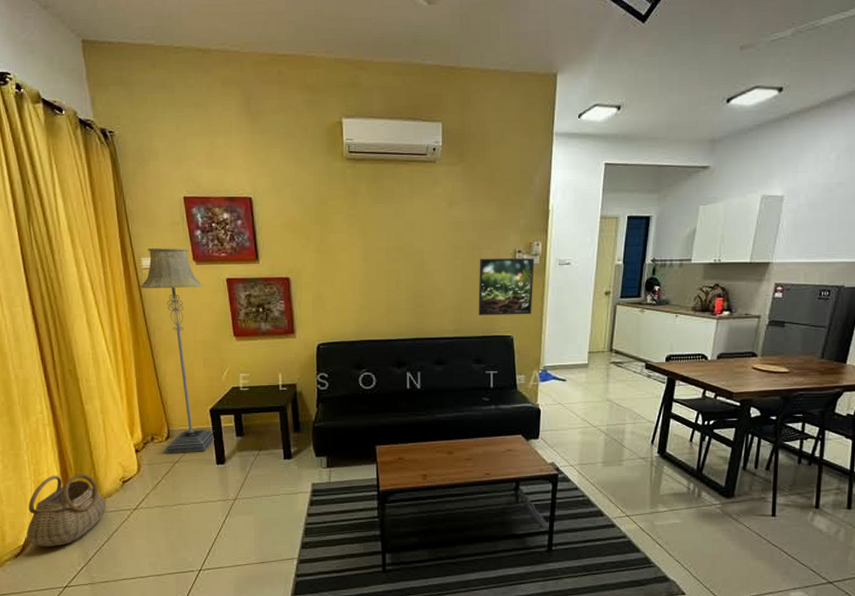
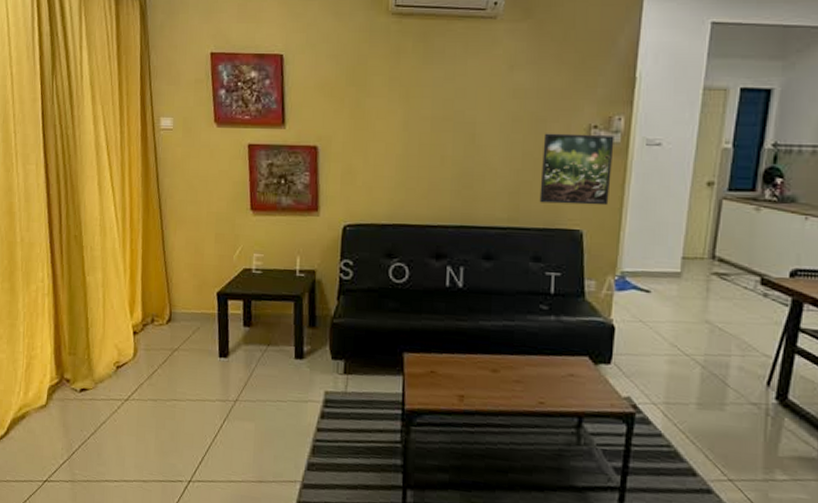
basket: present [27,474,106,547] -> none [12,351,97,433]
floor lamp: present [140,248,215,454] -> none [156,108,222,341]

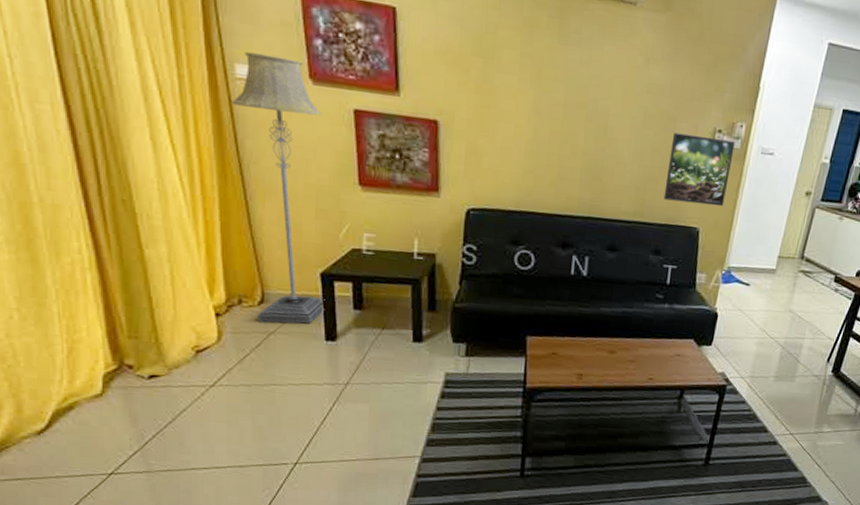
floor lamp: none [156,108,222,341] -> present [232,52,325,324]

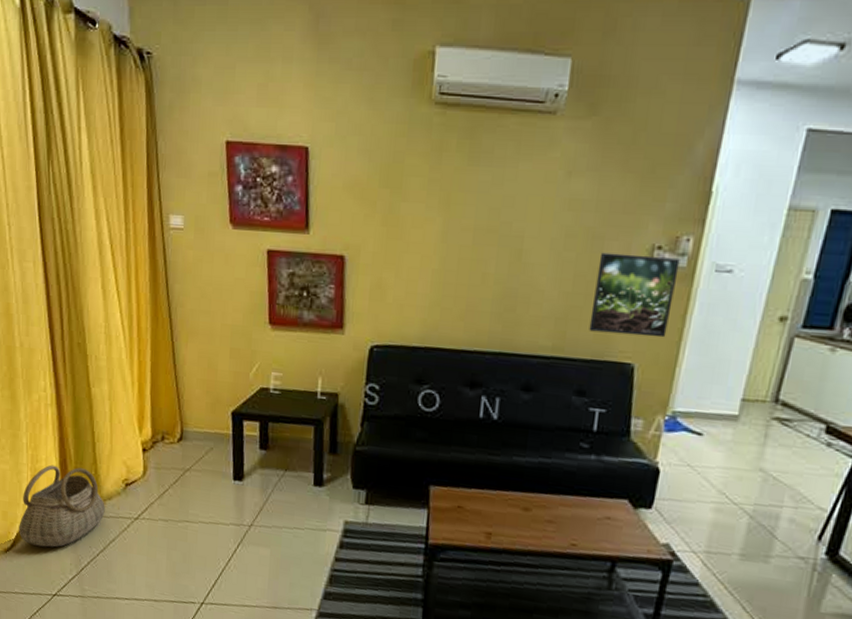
basket: none [55,334,172,425] -> present [19,464,105,548]
floor lamp: present [232,52,325,324] -> none [165,204,238,463]

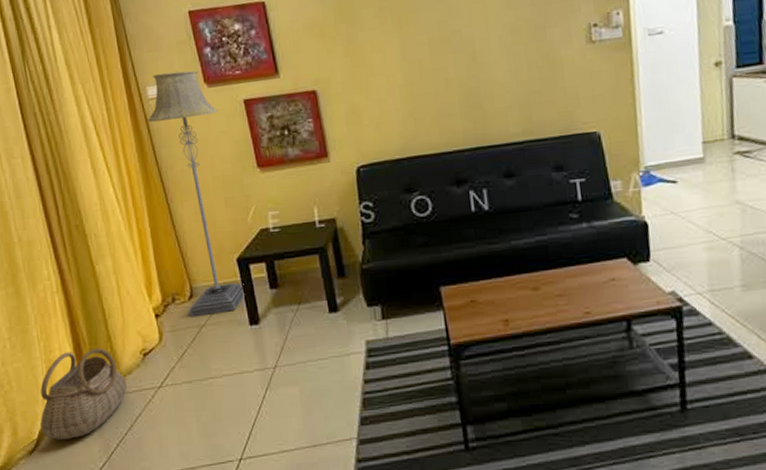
floor lamp: none [165,204,238,463] -> present [147,70,245,318]
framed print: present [589,252,680,338] -> none [545,31,621,111]

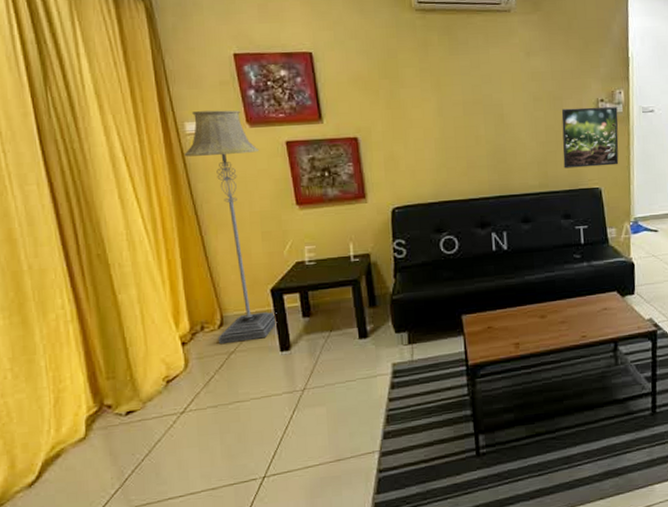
basket: present [40,348,127,440] -> none [44,376,146,471]
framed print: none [545,31,621,111] -> present [561,107,619,169]

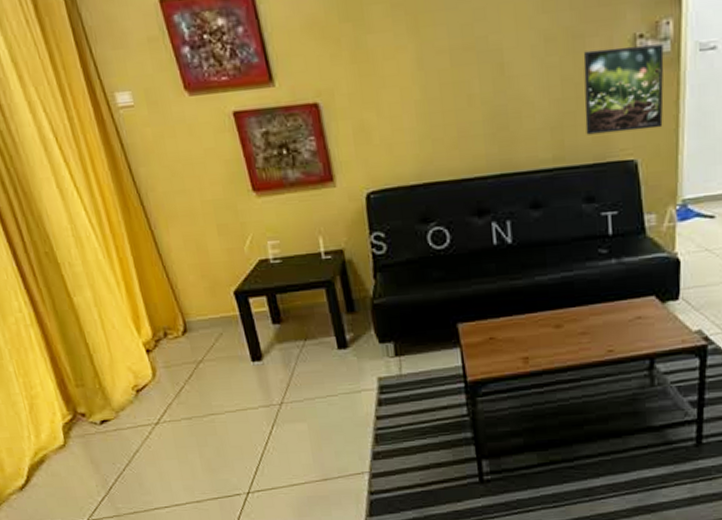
floor lamp: present [184,110,278,345] -> none [119,74,246,353]

